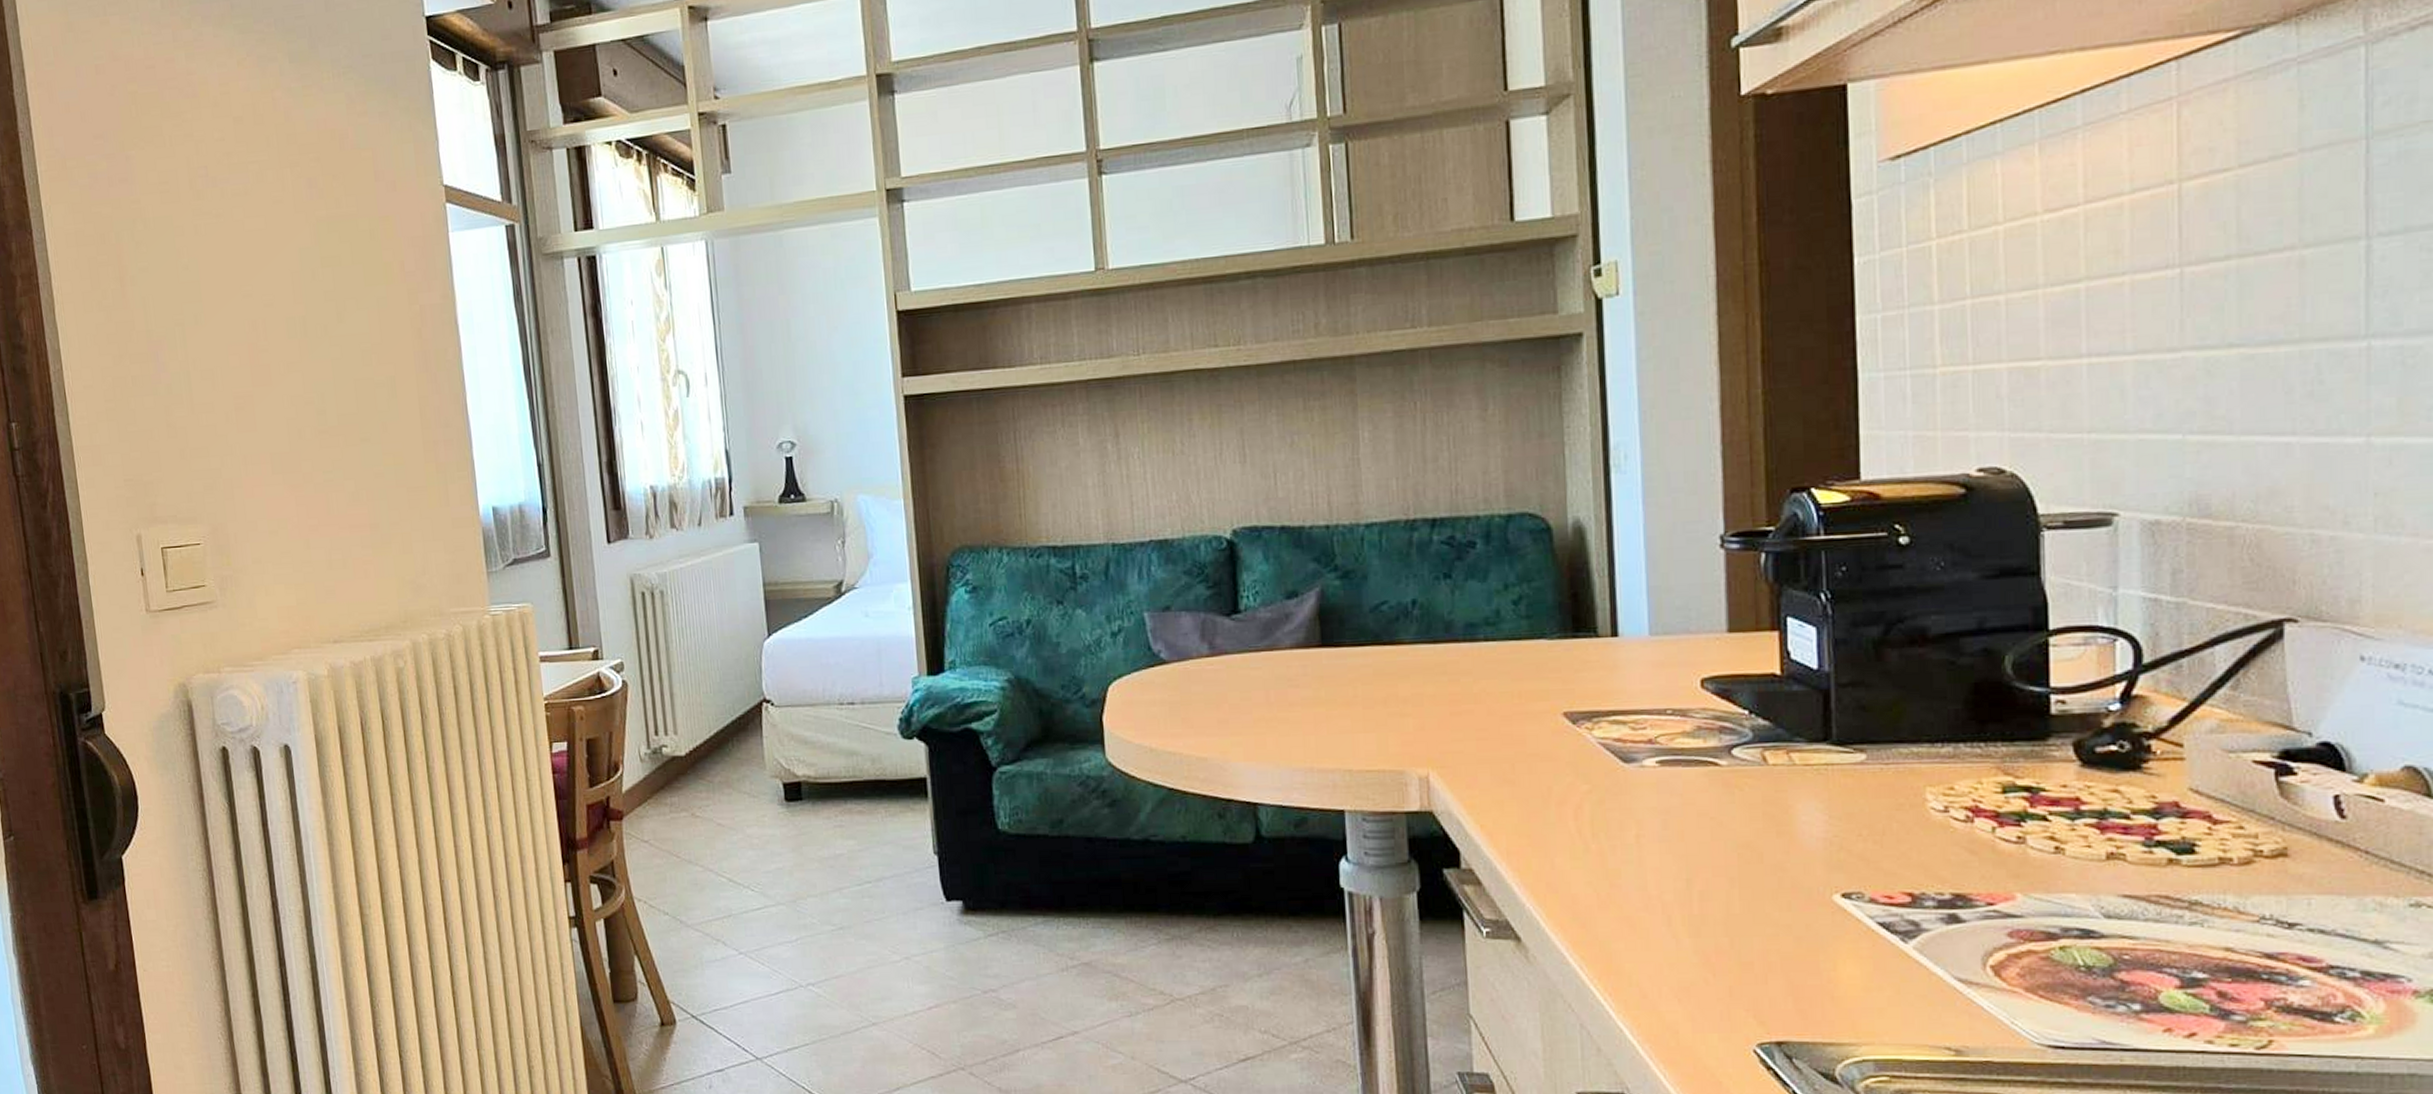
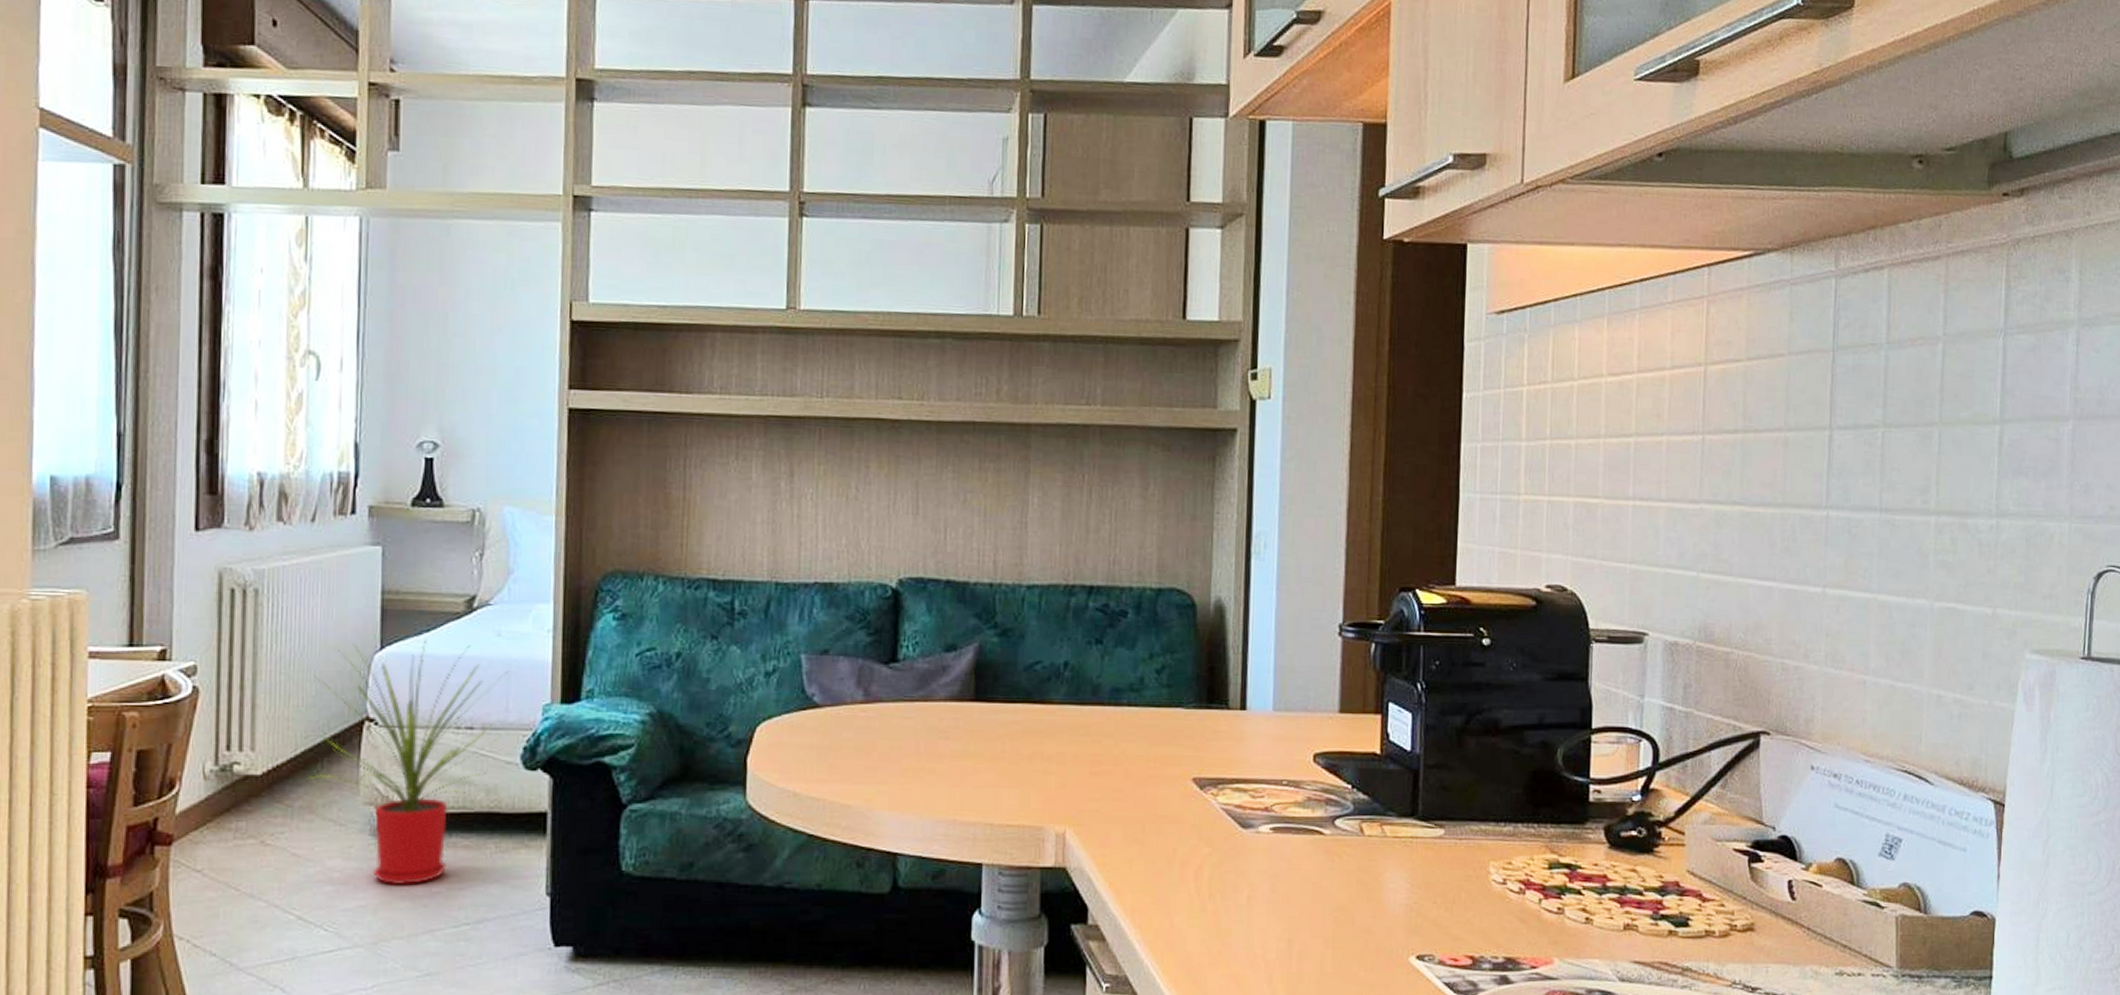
house plant: none [716,625,879,848] -> present [306,639,509,884]

